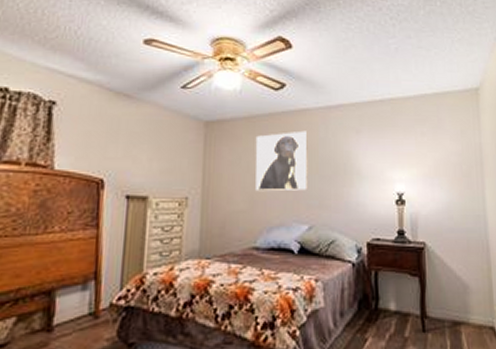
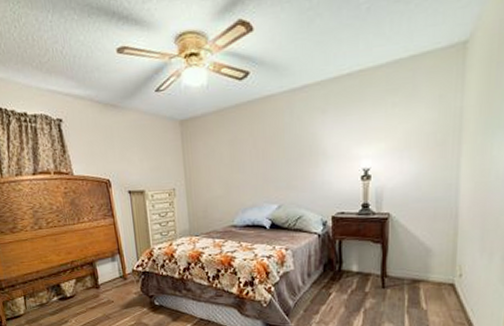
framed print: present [255,130,308,192] -> none [225,117,275,179]

